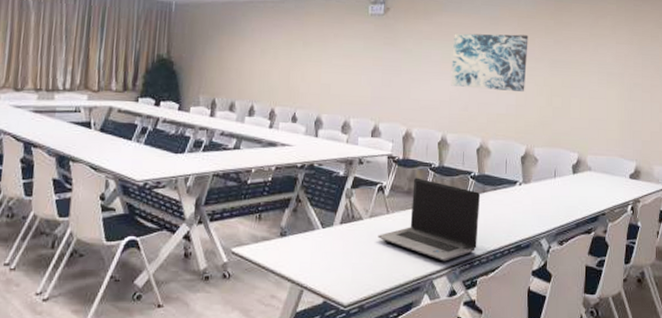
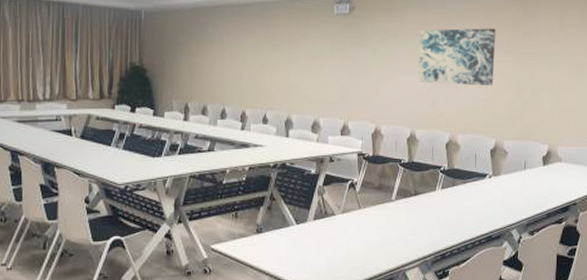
laptop computer: present [378,177,481,262] -> none [350,173,451,253]

